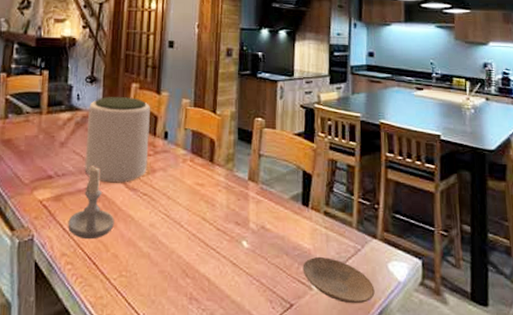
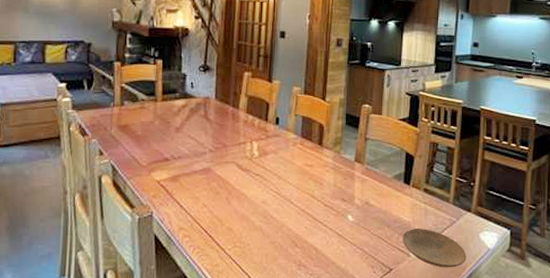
candle: present [68,164,114,240] -> none [185,148,229,215]
plant pot: present [84,97,150,183] -> none [199,85,262,165]

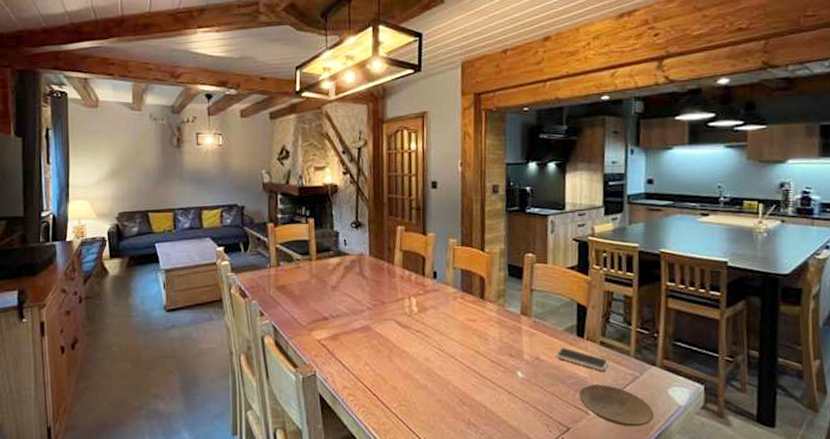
smartphone: none [384,193,431,216] -> present [555,347,609,371]

